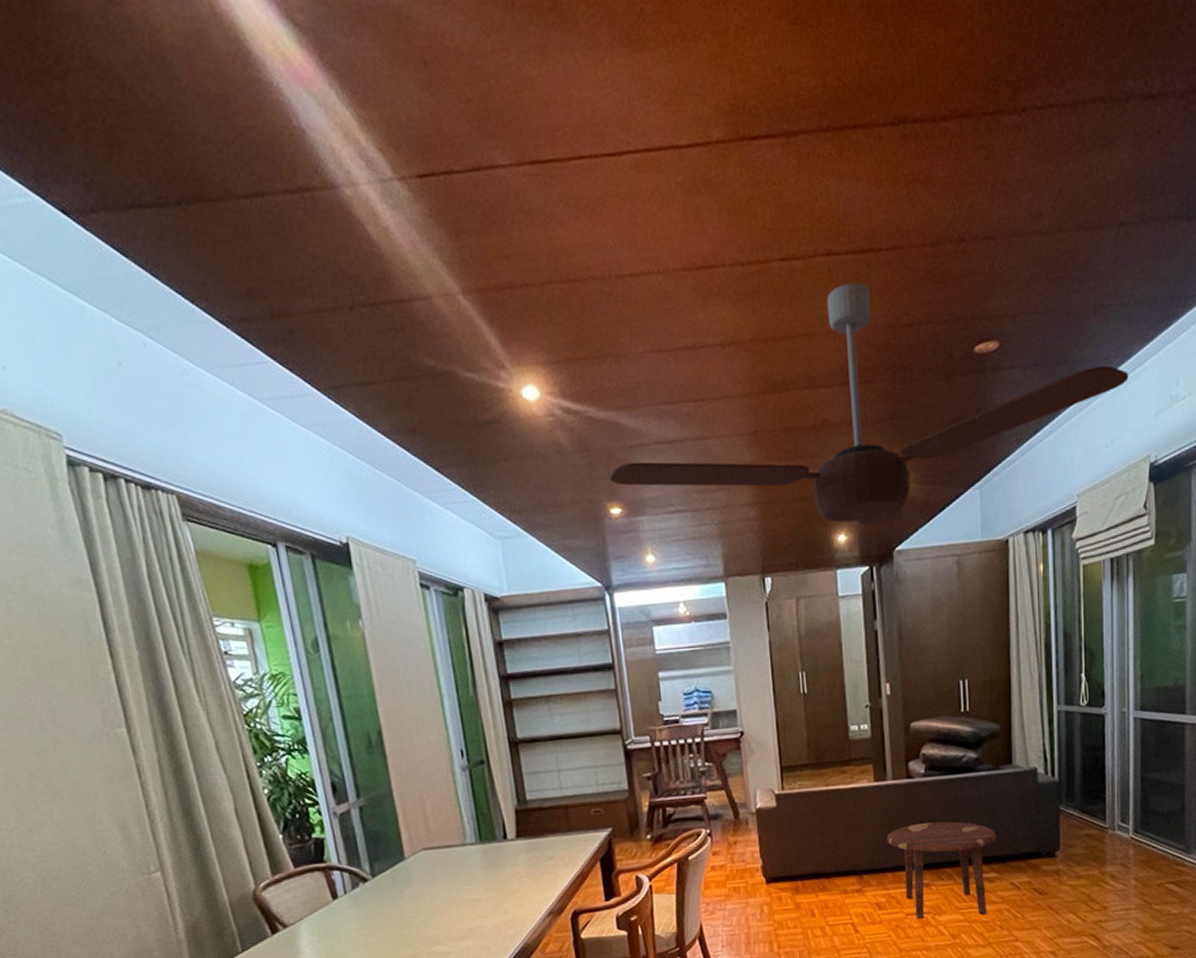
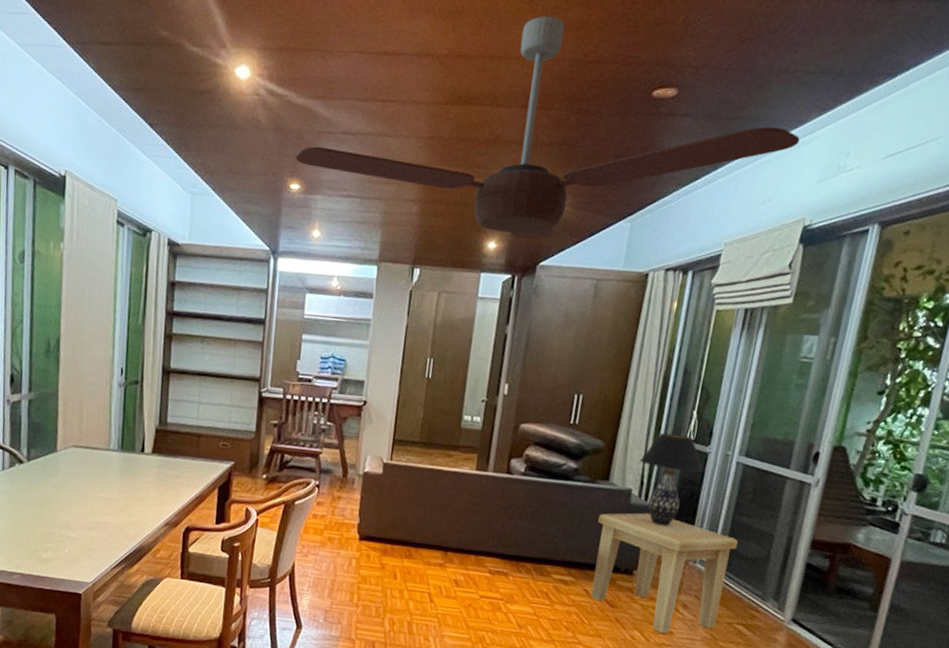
side table: present [886,821,997,919] -> none [476,516,581,613]
side table: none [1010,789,1151,911] -> present [590,513,738,634]
table lamp: none [1038,701,1103,800] -> present [639,433,704,527]

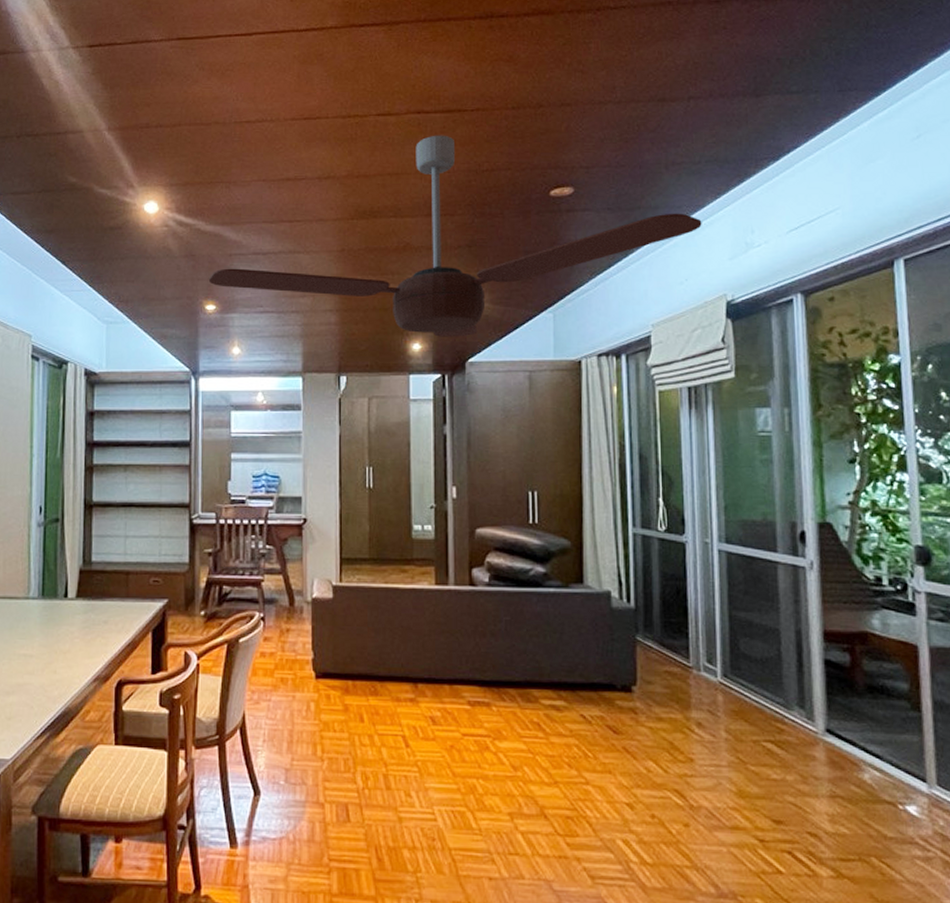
side table: present [590,513,738,634] -> none [581,617,741,762]
table lamp: present [639,433,704,527] -> none [612,524,684,631]

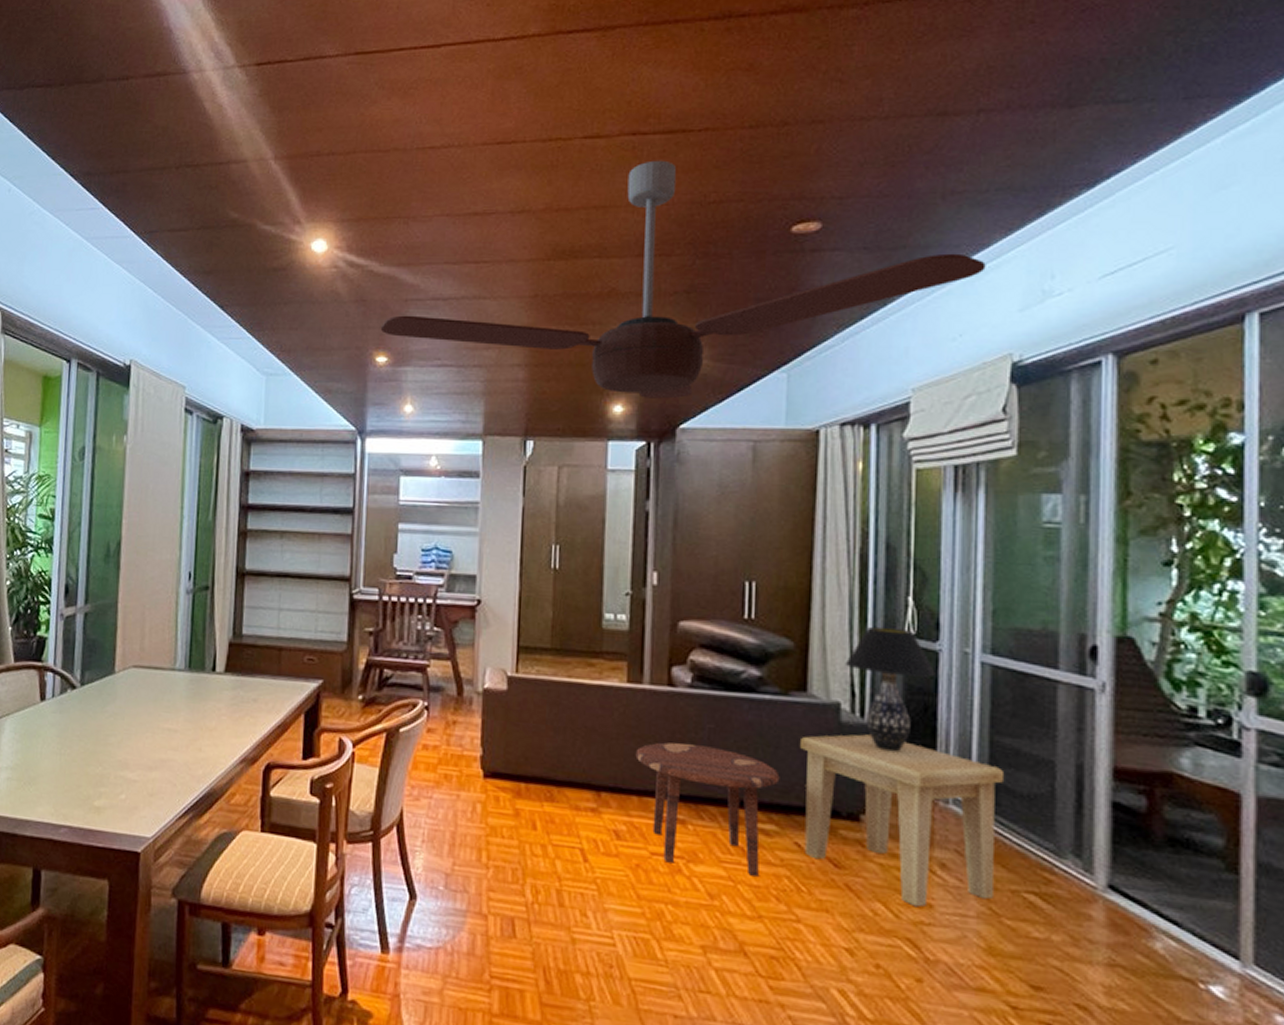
side table: none [445,635,566,747] -> present [635,742,780,877]
side table: none [581,617,741,762] -> present [800,734,1003,907]
table lamp: none [612,524,684,631] -> present [845,626,936,753]

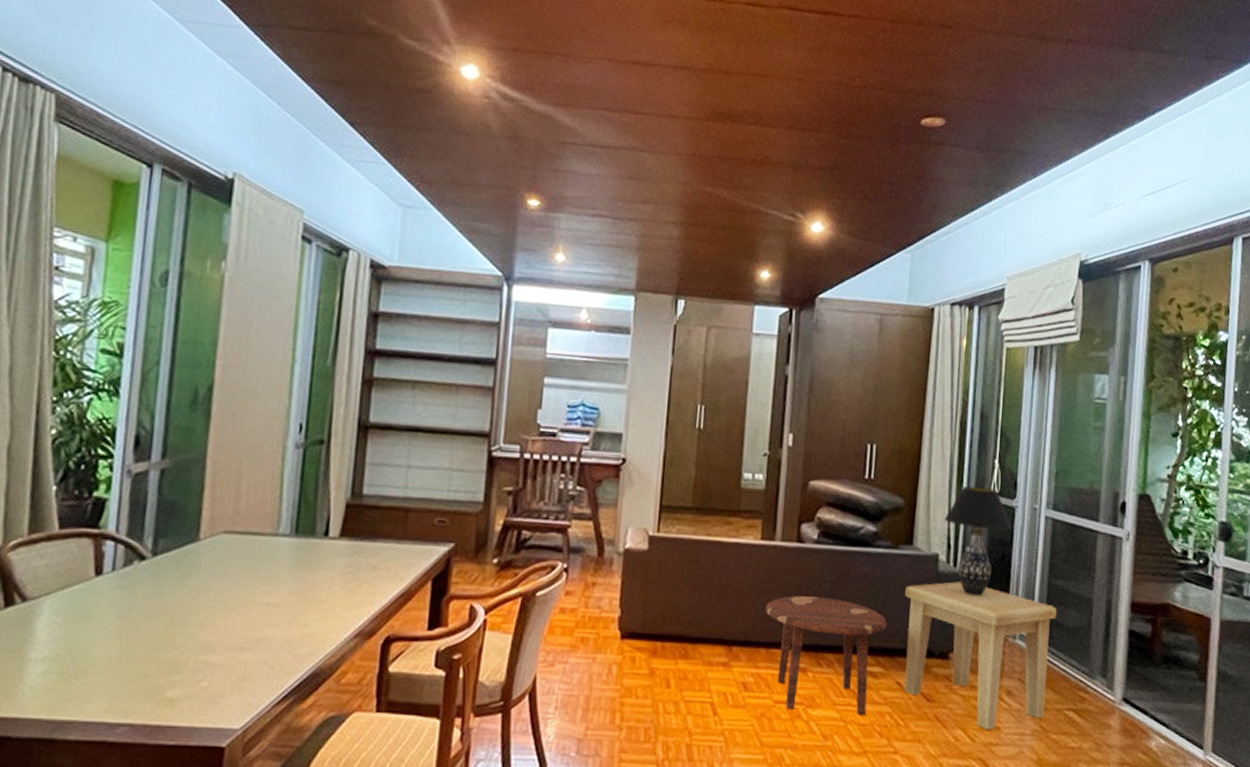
ceiling fan: present [380,160,986,399] -> none [533,37,1066,269]

